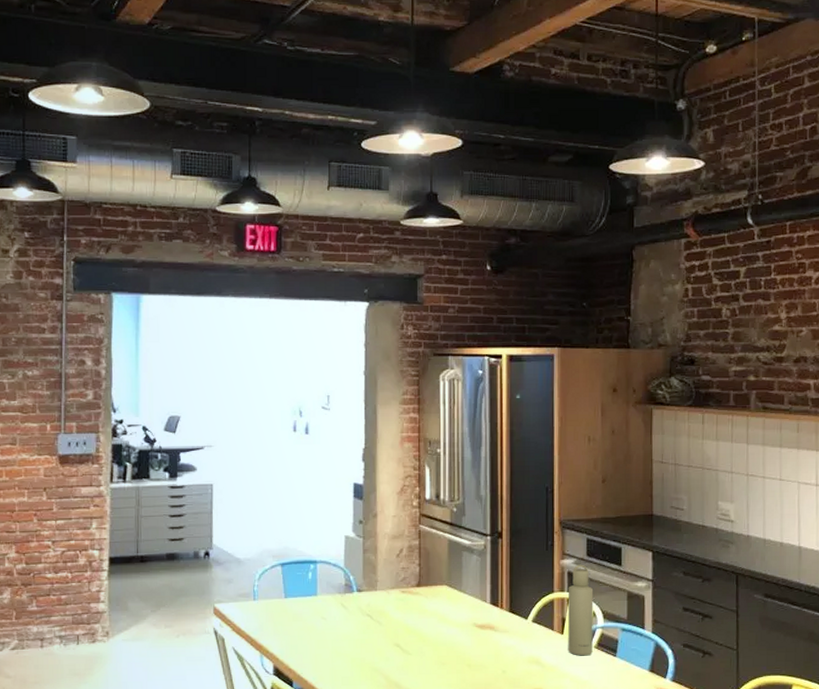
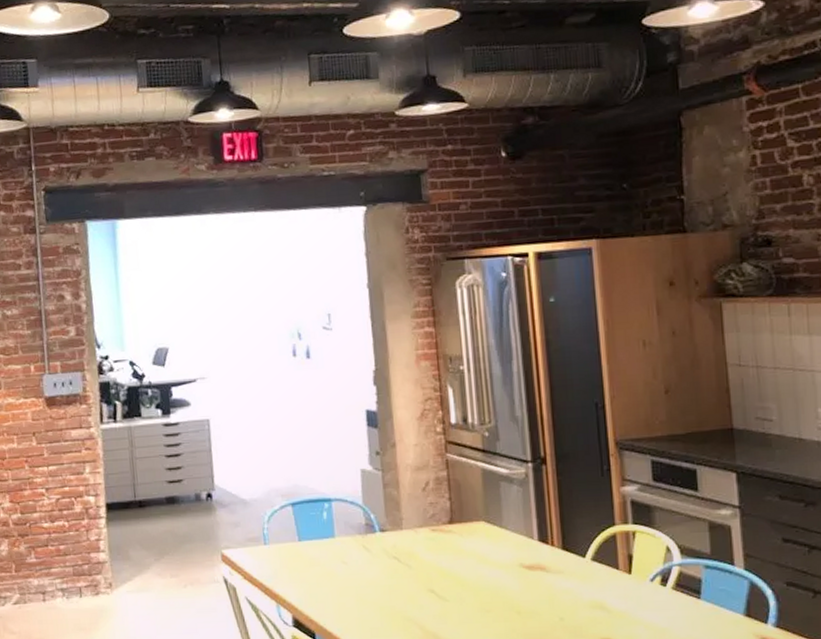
bottle: present [568,564,594,656] -> none [632,491,670,599]

